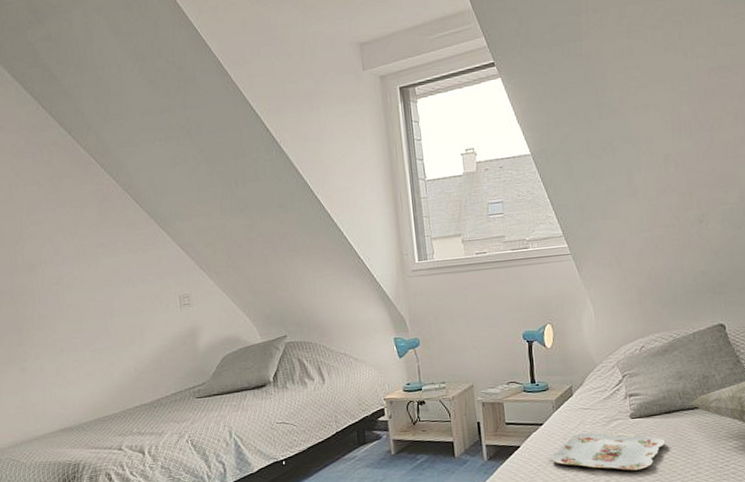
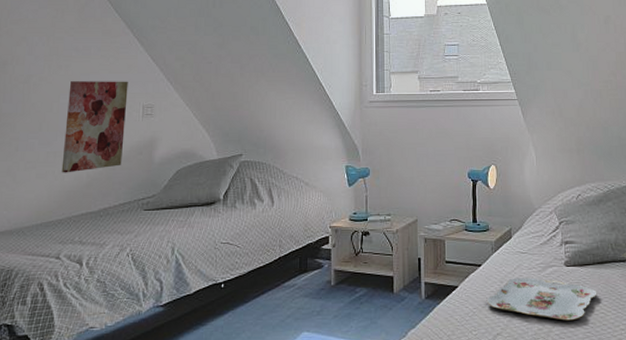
wall art: none [102,272,167,369] -> present [61,81,128,173]

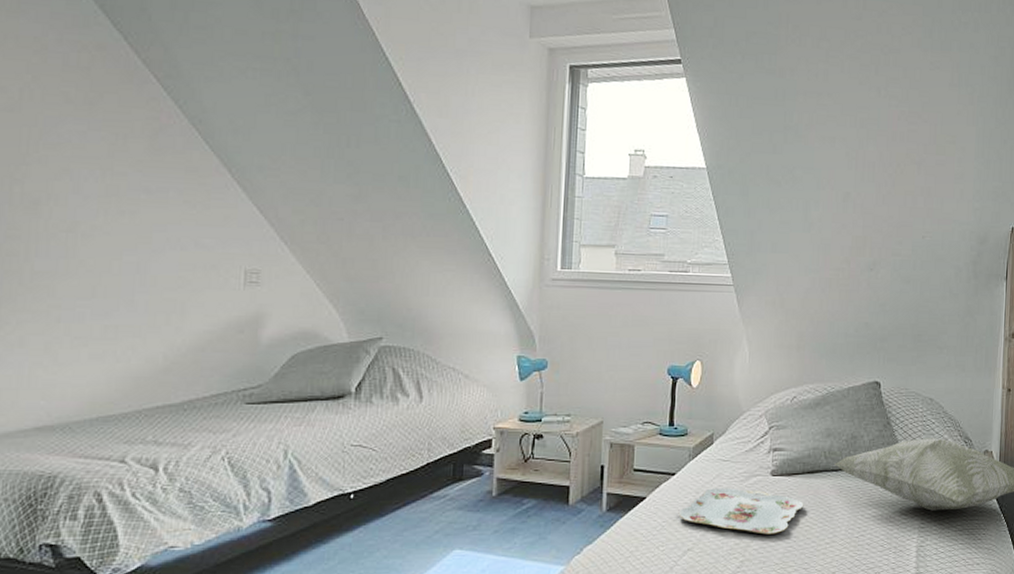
wall art: present [61,81,128,173] -> none [126,233,224,354]

